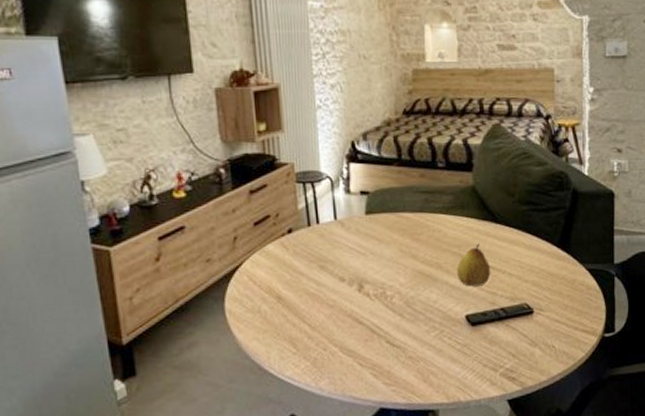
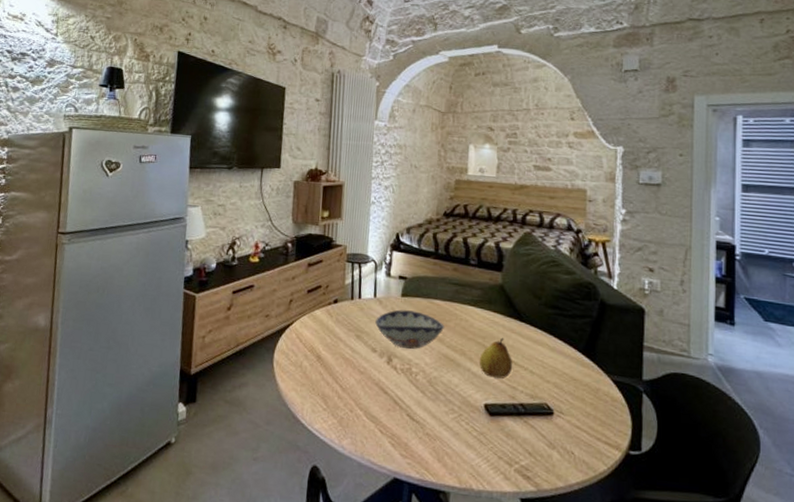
decorative bowl: none [339,228,416,273] -> present [375,309,444,350]

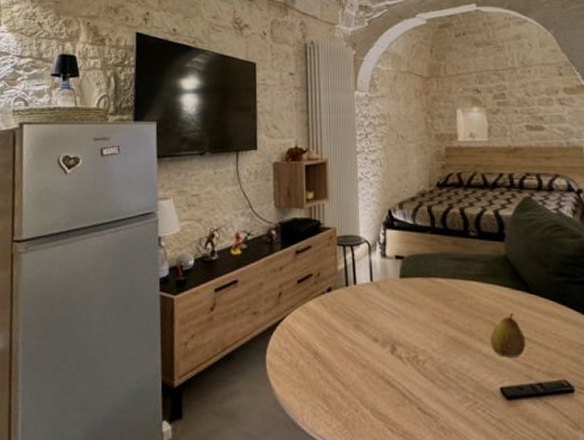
decorative bowl: present [375,309,444,350] -> none [374,292,449,336]

